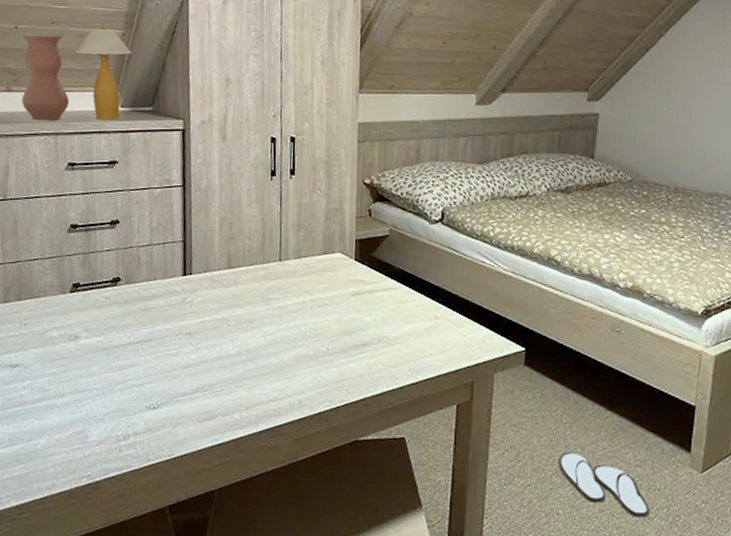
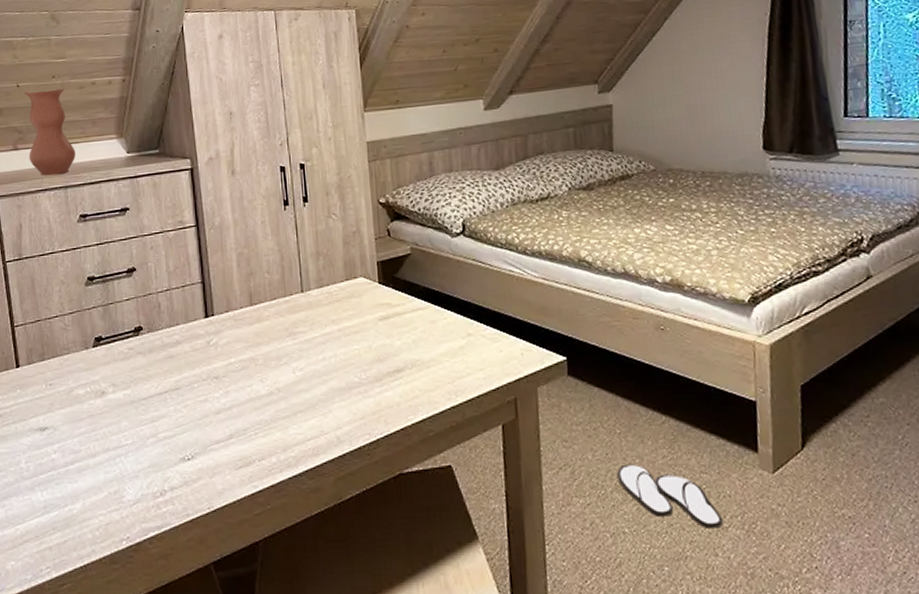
table lamp: present [75,21,133,120] -> none [77,69,134,168]

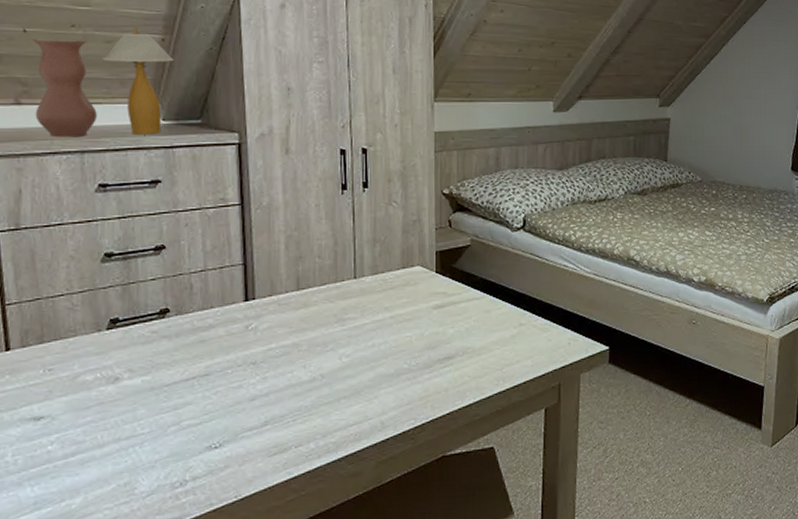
table lamp: none [77,69,134,168] -> present [102,24,175,135]
slippers: present [617,464,723,529] -> none [644,441,728,495]

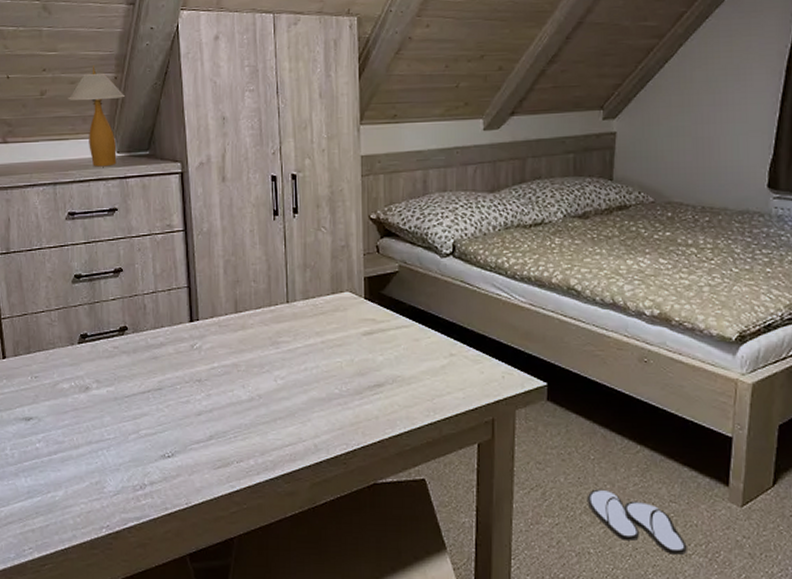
vase: present [32,39,97,138] -> none [14,82,65,171]
slippers: none [644,441,728,495] -> present [588,489,687,555]

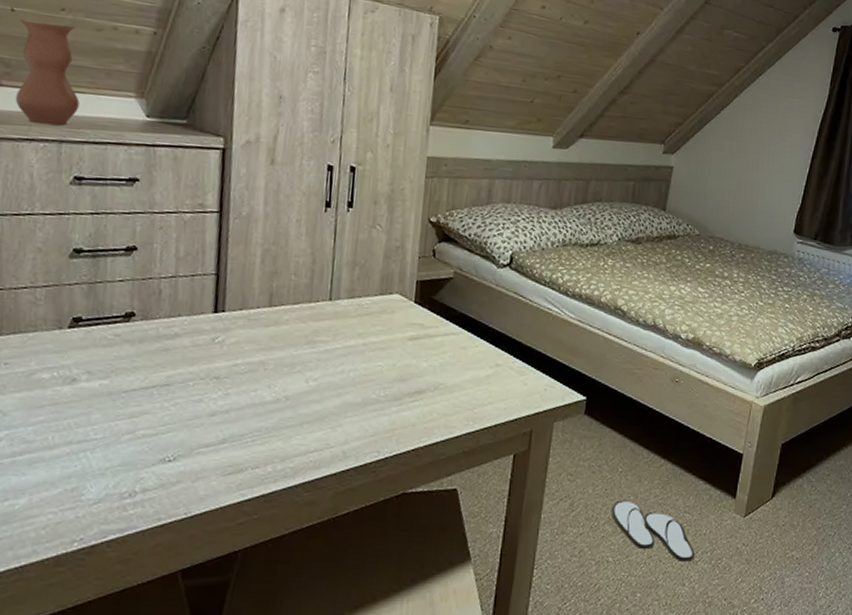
vase: none [14,82,65,171] -> present [14,19,80,126]
table lamp: present [68,65,126,167] -> none [90,14,165,131]

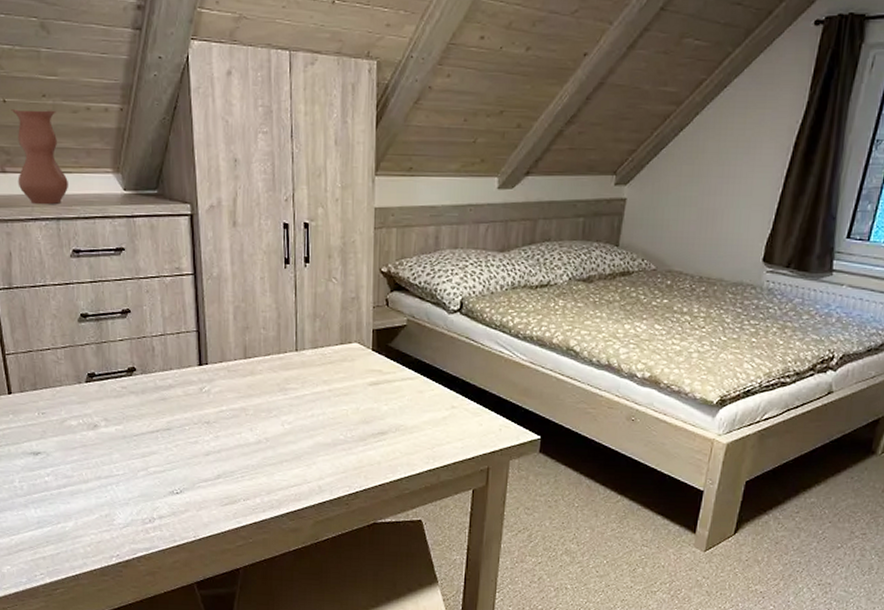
slippers: present [612,500,695,562] -> none [569,533,653,591]

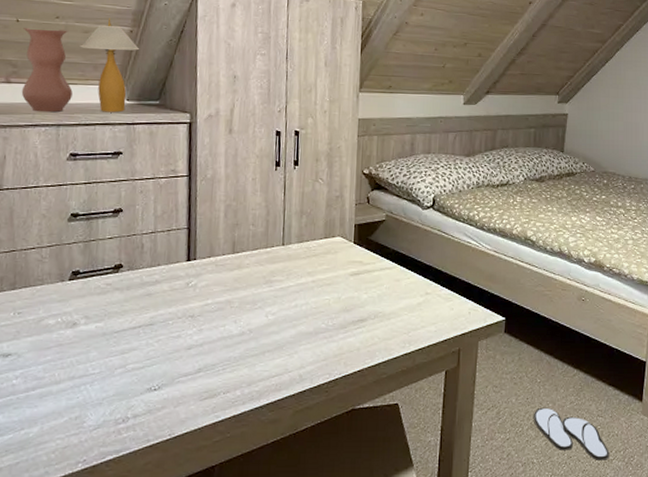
table lamp: none [70,94,132,204] -> present [80,18,140,113]
slippers: none [569,533,653,591] -> present [534,407,609,460]

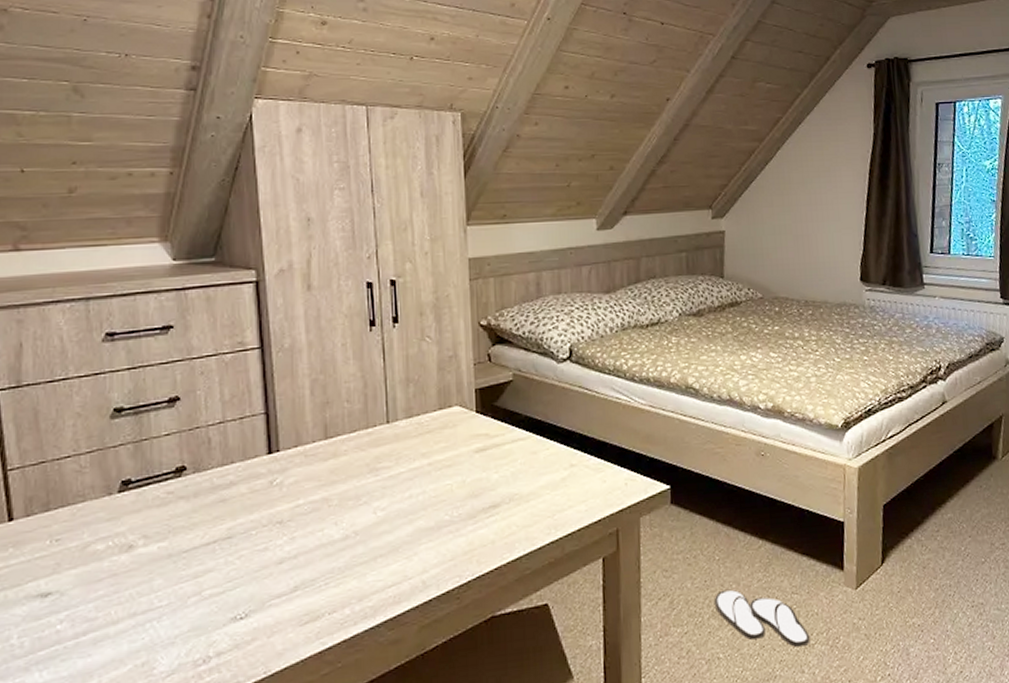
vase: present [21,28,73,113] -> none [30,178,102,285]
table lamp: present [80,18,140,113] -> none [106,158,184,278]

